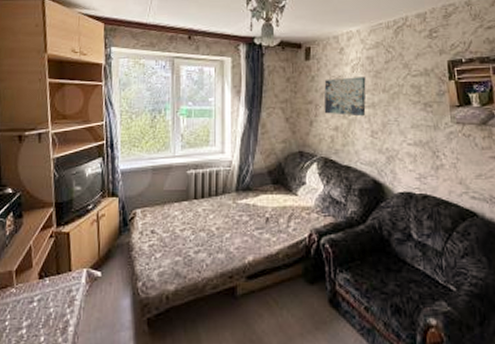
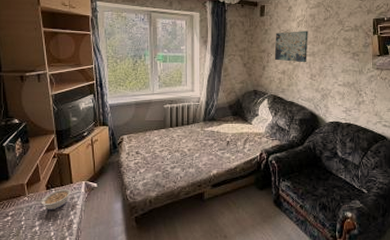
legume: none [24,278,69,307] -> present [35,188,71,210]

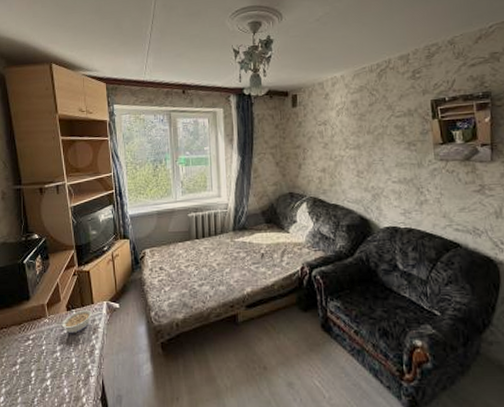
wall art: present [274,31,308,63] -> none [311,120,352,158]

